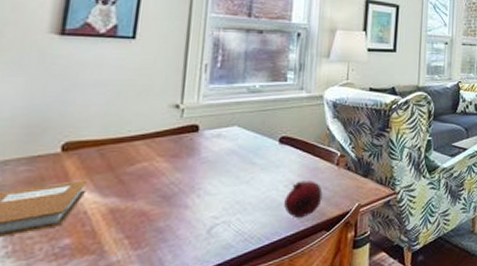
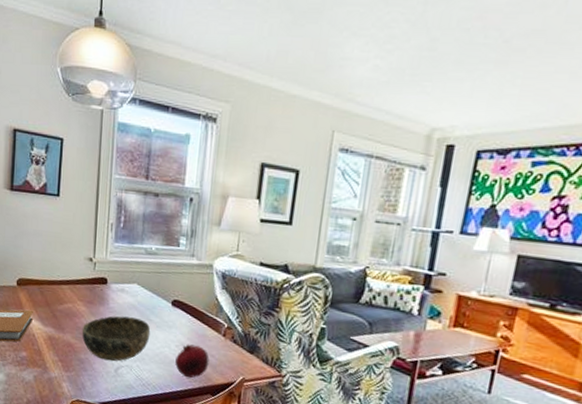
bowl: none [161,164,254,222] -> present [81,315,151,362]

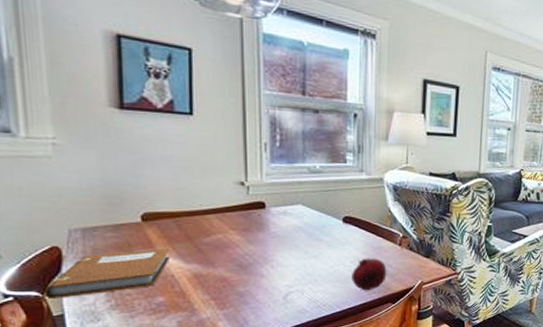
bowl: present [81,315,151,362] -> none [238,240,322,289]

